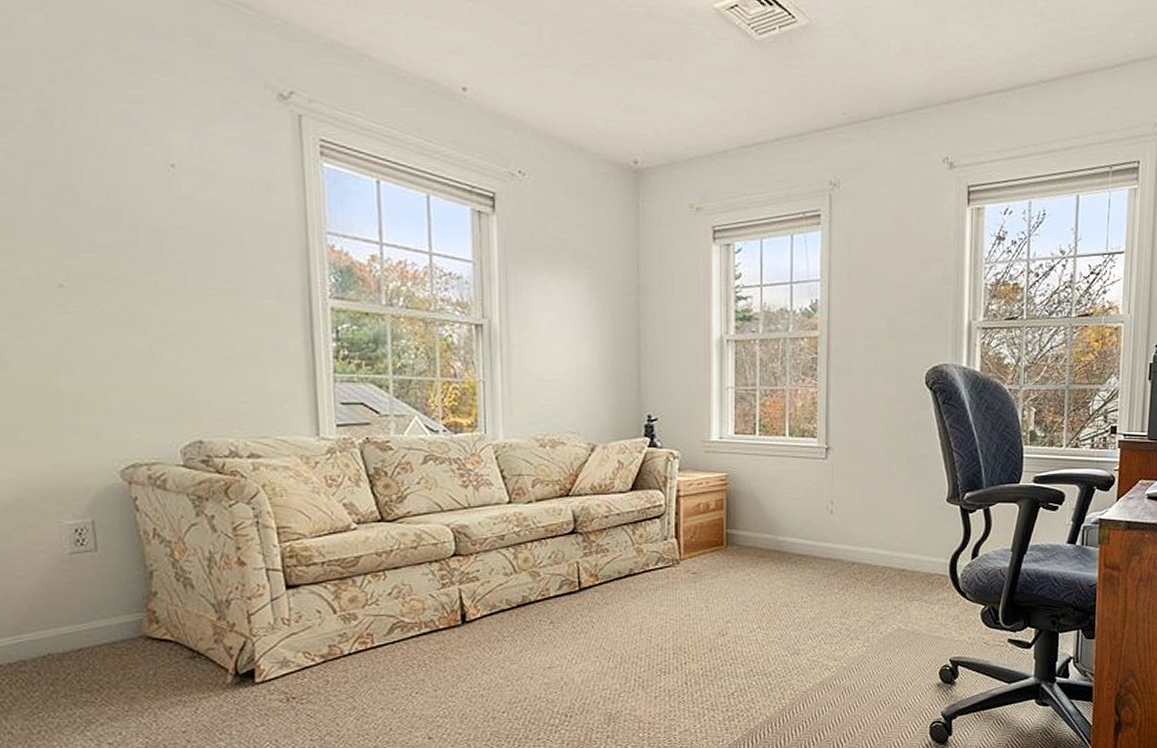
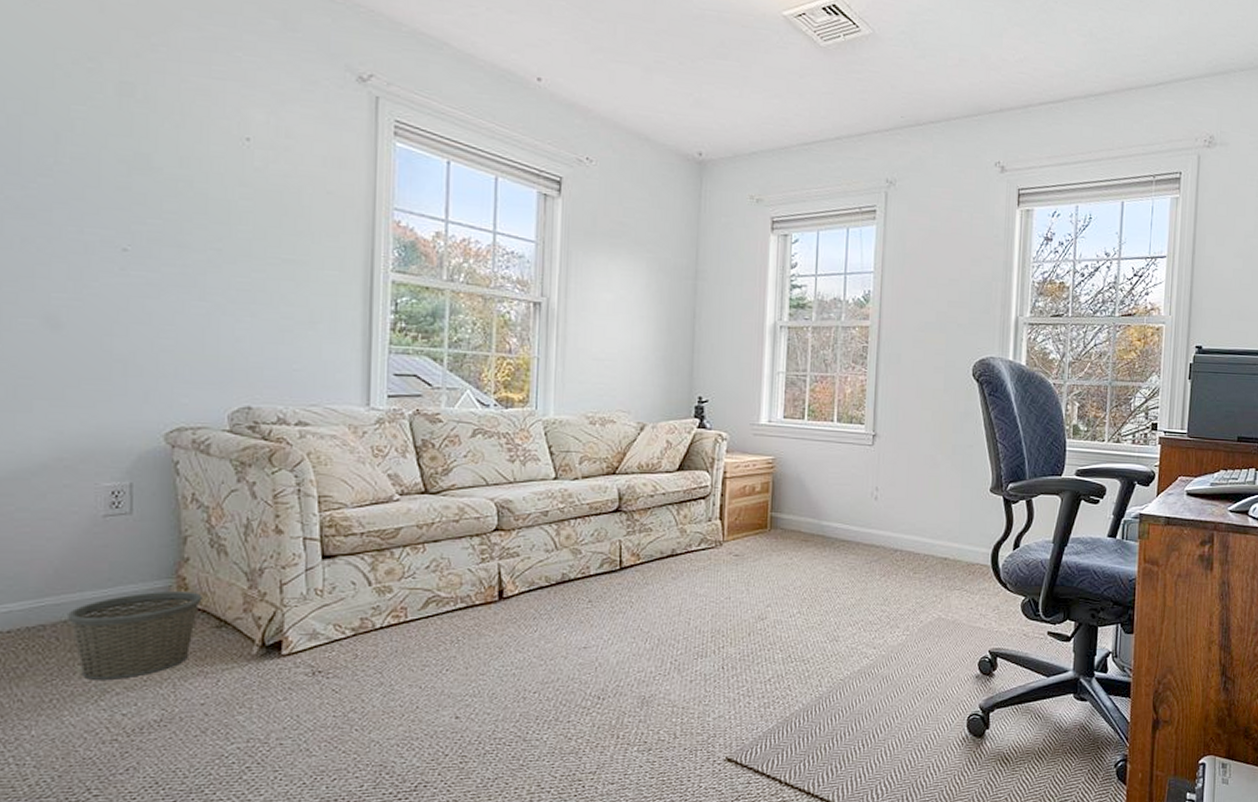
basket: none [46,624,174,712] -> present [68,592,202,680]

